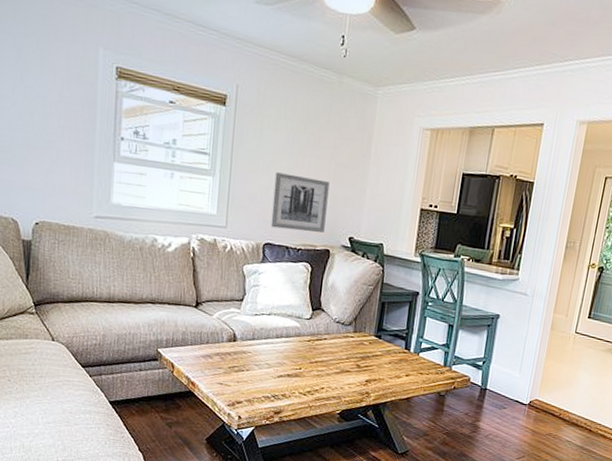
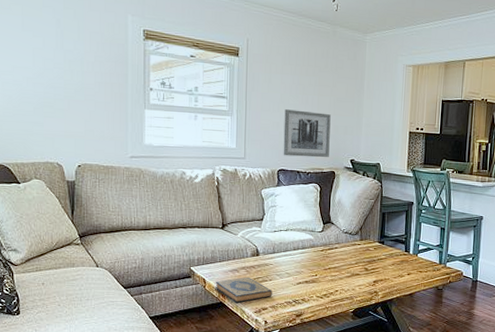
hardback book: none [184,364,249,394] -> present [215,277,272,303]

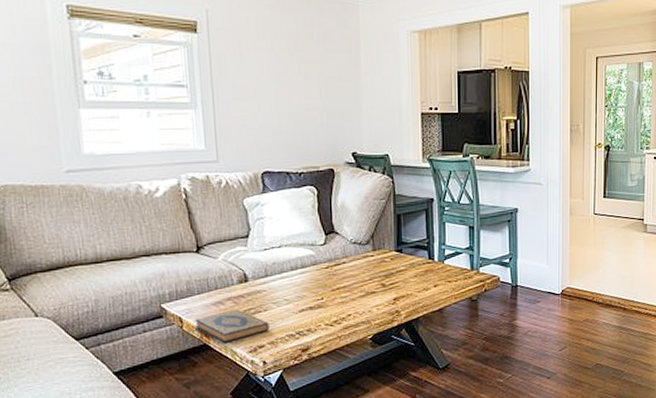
wall art: present [283,109,331,158] -> none [263,96,325,154]

